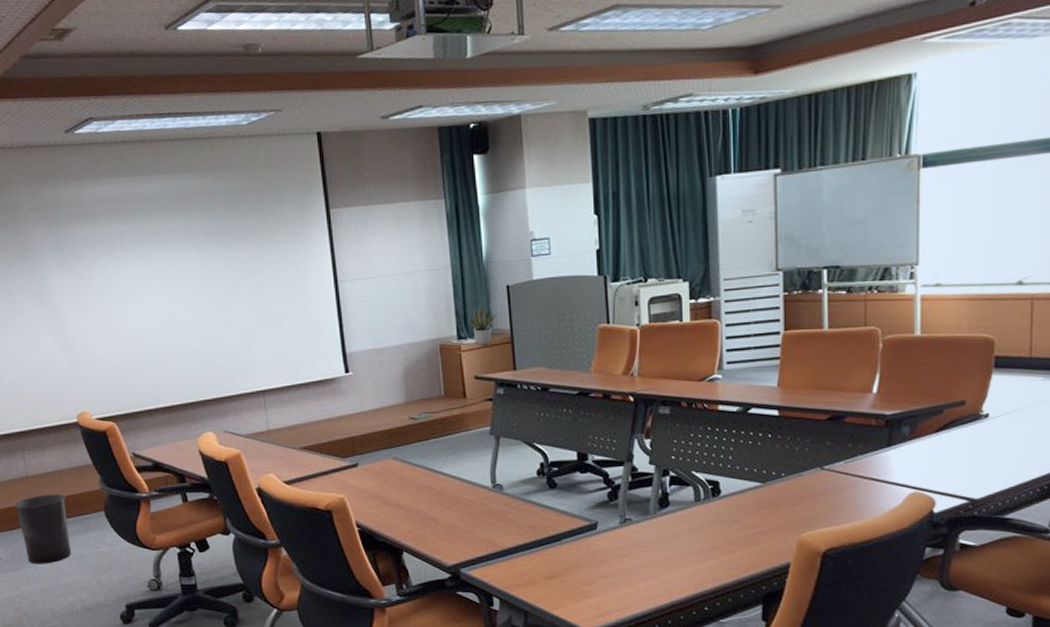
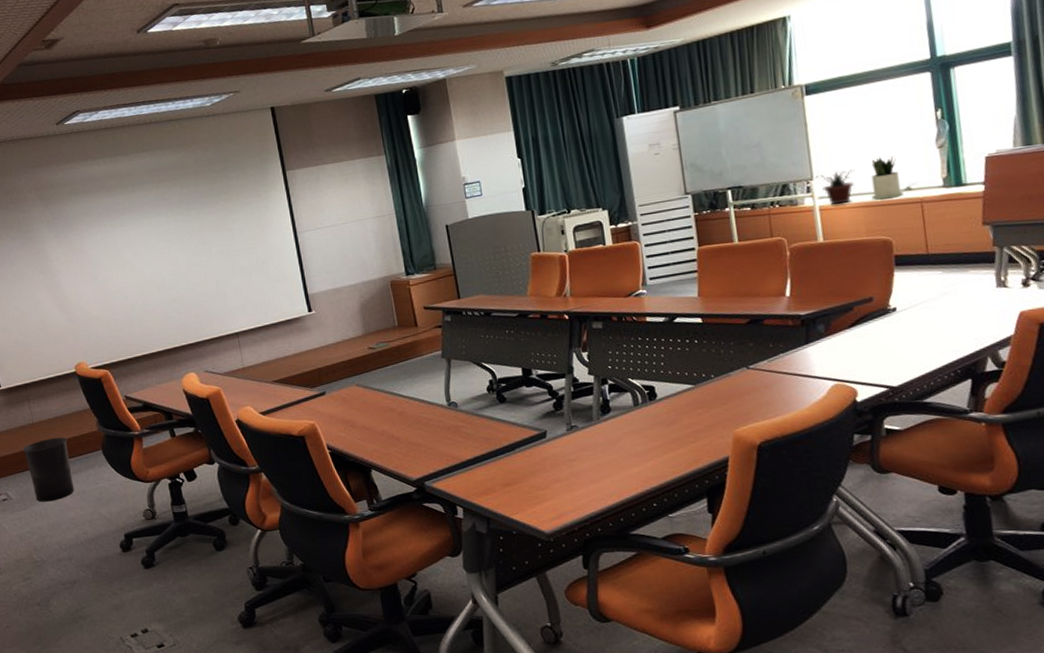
potted plant: present [468,304,497,345] -> none [414,243,439,280]
potted plant: none [921,257,965,295] -> present [815,170,855,205]
planter: none [979,245,1014,293] -> present [871,157,903,200]

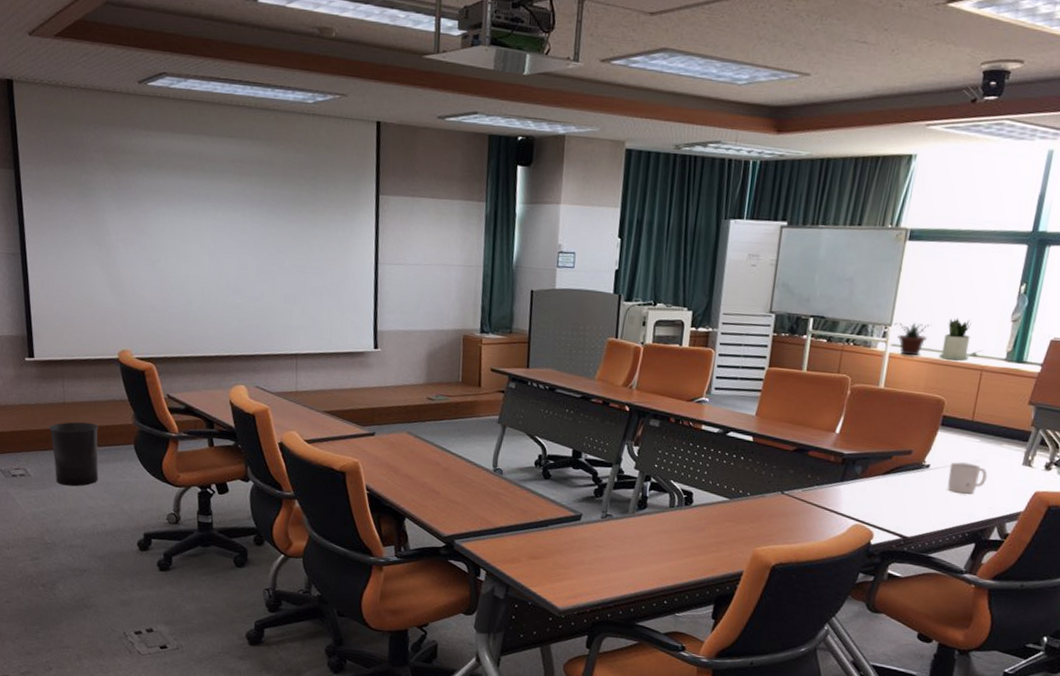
mug: none [918,297,963,331] -> present [947,461,988,495]

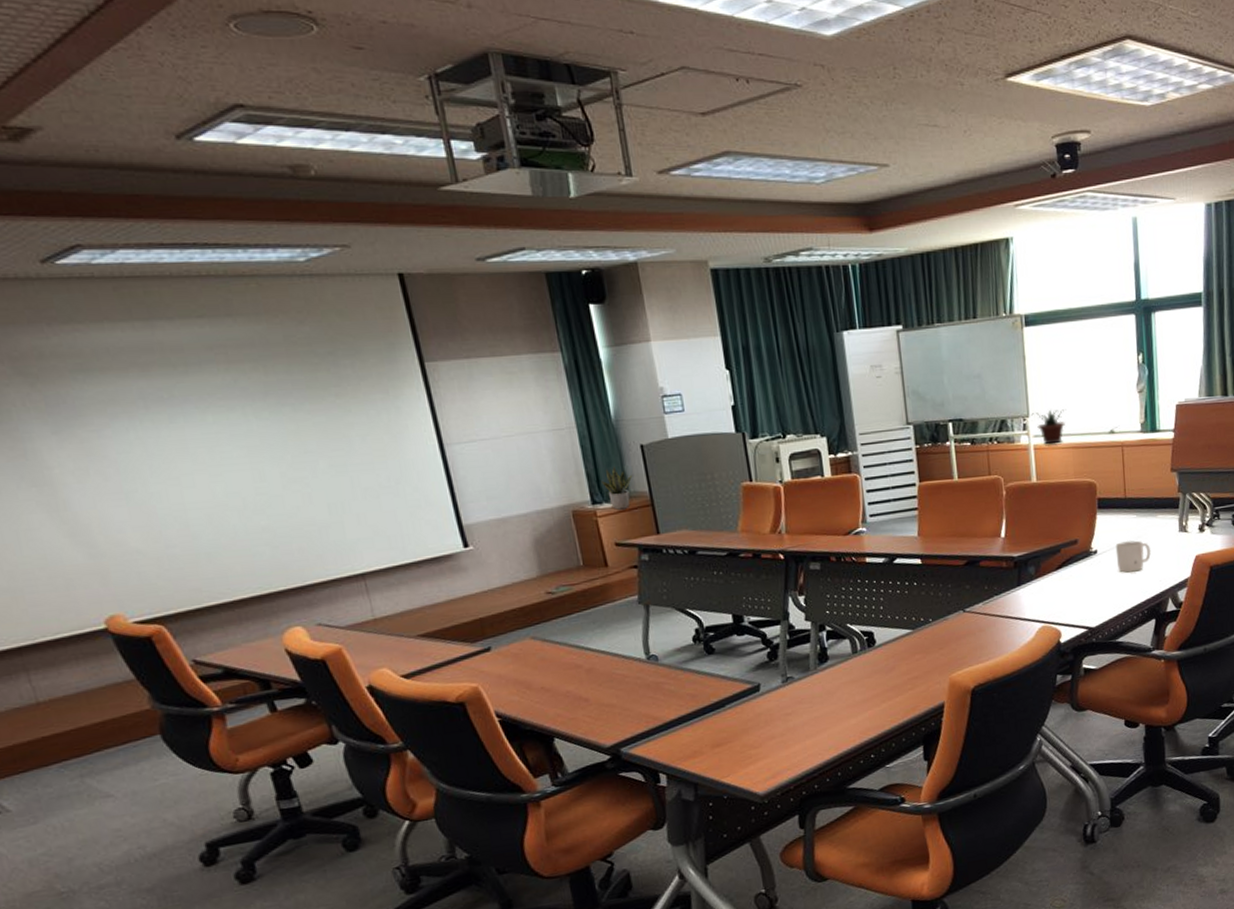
waste bin: present [48,421,99,486] -> none [21,719,119,812]
potted plant: none [492,303,519,342] -> present [602,465,633,510]
planter: present [939,318,971,361] -> none [1080,398,1107,442]

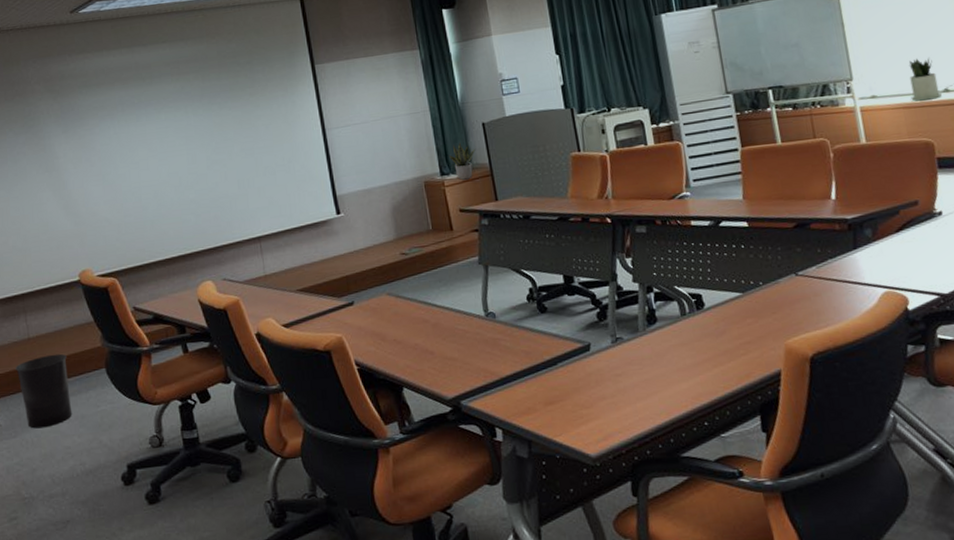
waste bin: none [21,719,119,812] -> present [15,353,73,429]
potted plant: present [1031,409,1067,445] -> none [855,71,893,106]
planter: none [1080,398,1107,442] -> present [909,58,942,101]

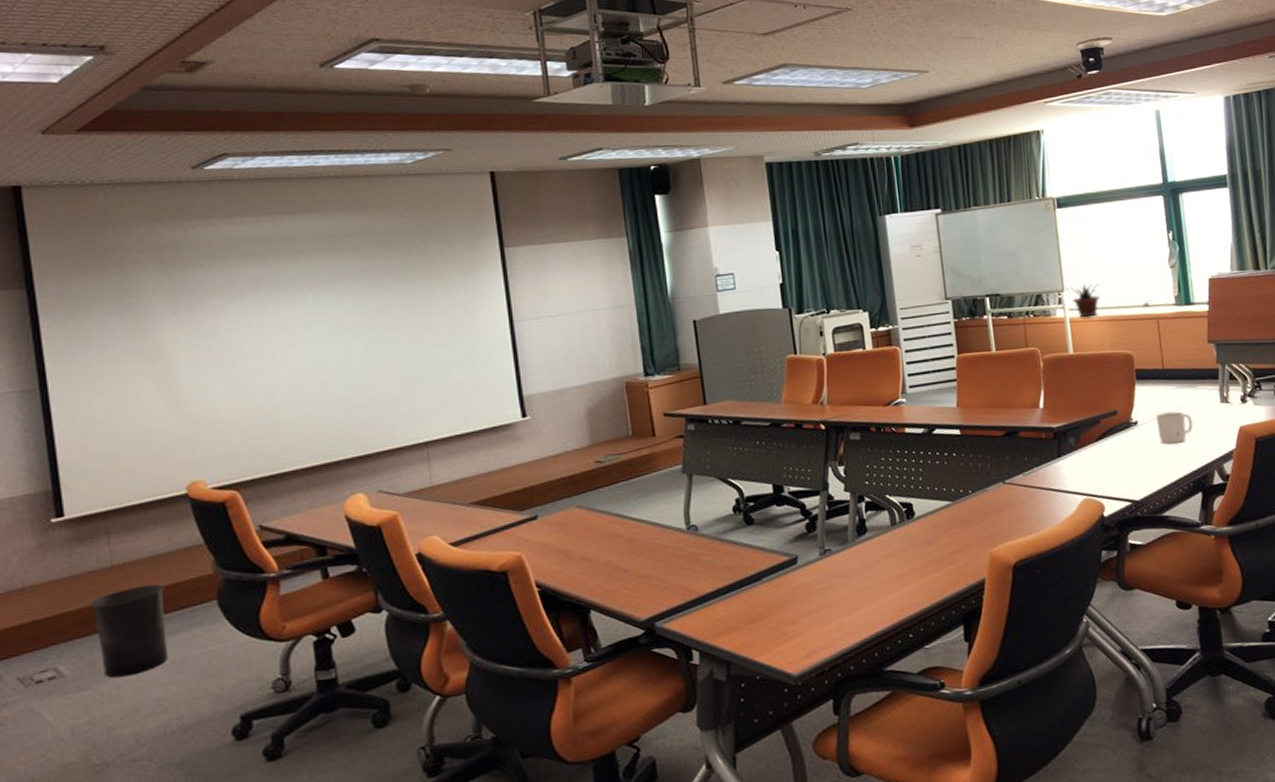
potted plant: present [449,141,476,180] -> none [655,339,685,382]
potted plant: none [855,71,893,106] -> present [1066,284,1100,317]
planter: present [909,58,942,101] -> none [1115,273,1142,315]

